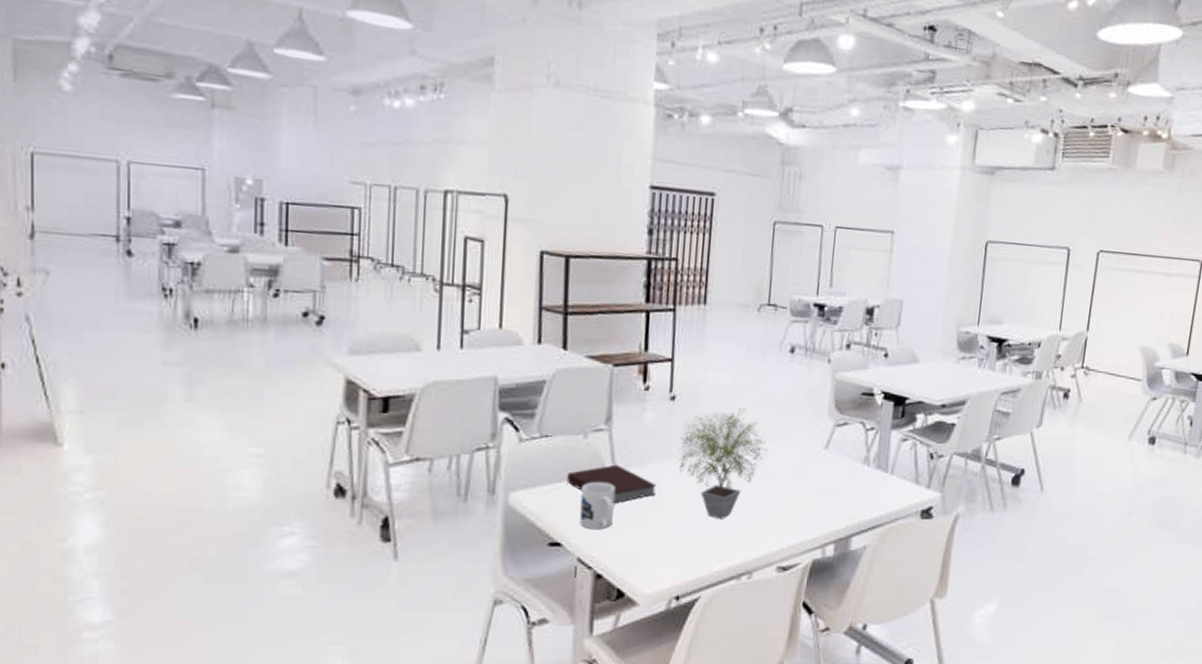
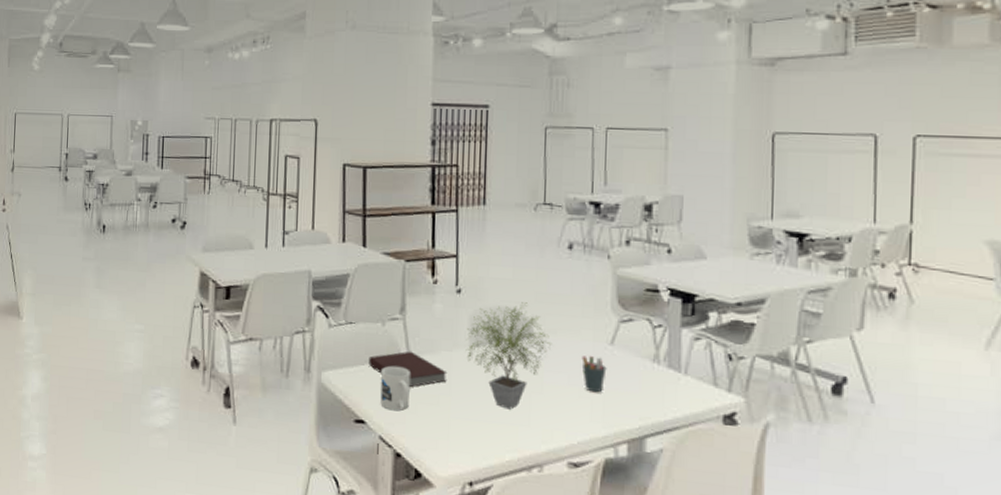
pen holder: none [796,461,820,497] -> present [581,355,607,393]

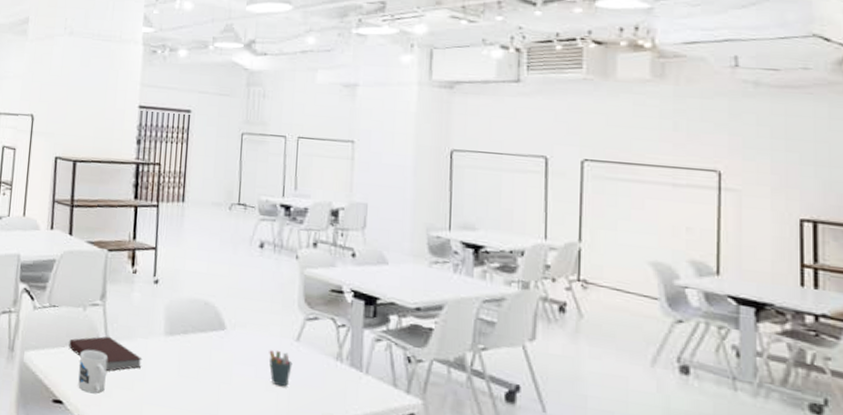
potted plant: present [465,302,552,410] -> none [160,295,242,399]

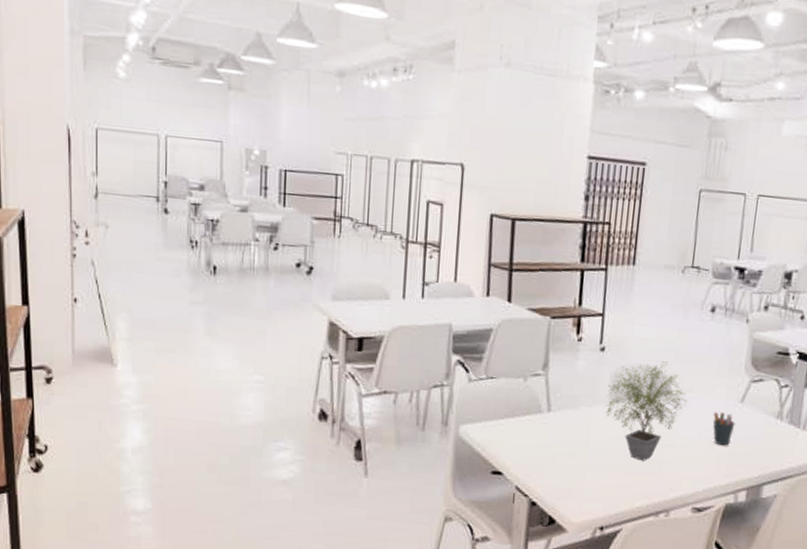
notebook: present [69,336,143,371] -> none [508,406,586,440]
mug: present [78,349,107,394] -> none [518,420,550,463]
potted plant: none [160,295,242,399] -> present [605,361,688,461]

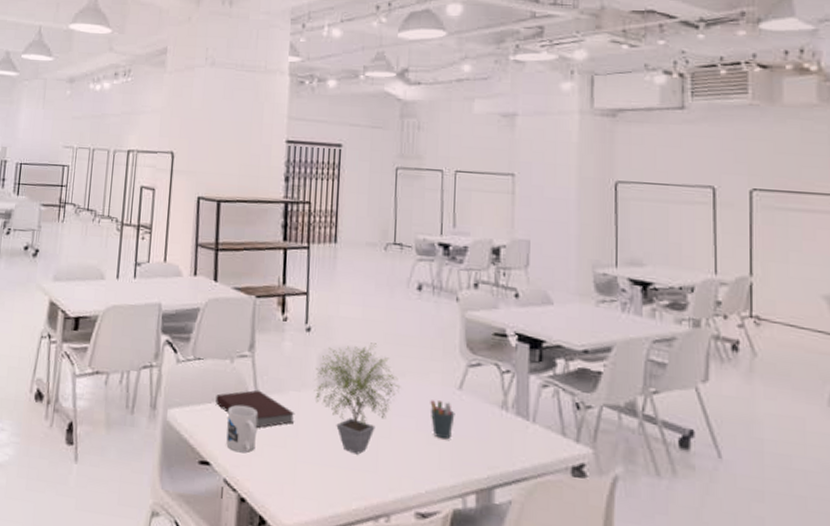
notebook: none [508,406,586,440] -> present [215,389,295,428]
mug: none [518,420,550,463] -> present [226,405,258,453]

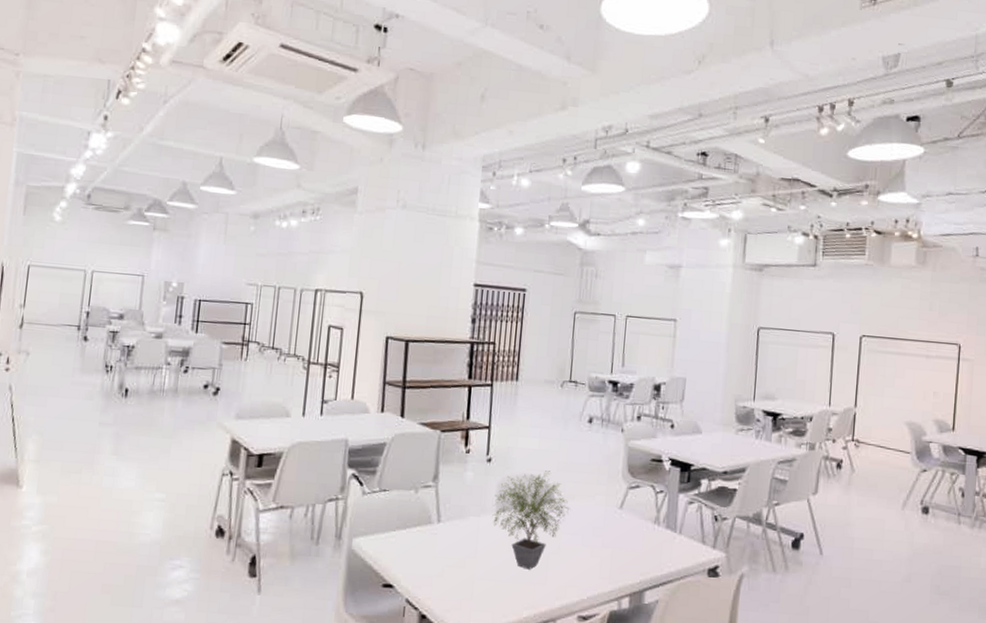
notebook: present [215,389,295,428] -> none [400,516,475,551]
mug: present [226,405,258,453] -> none [409,531,440,575]
pen holder: present [430,400,455,440] -> none [595,519,616,552]

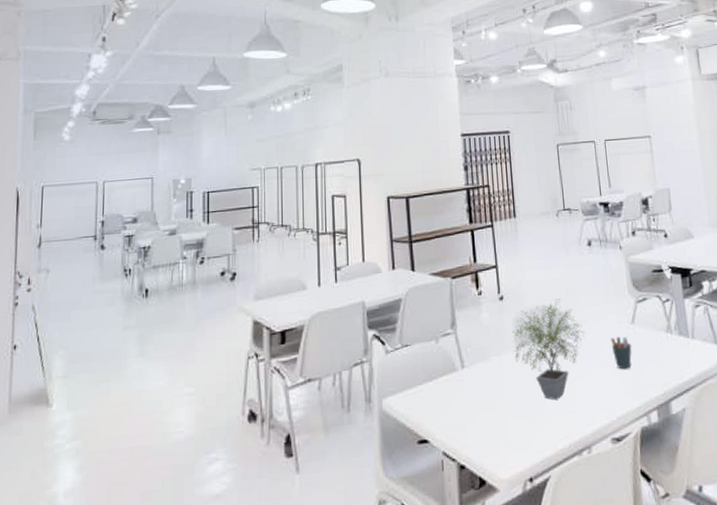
pen holder: none [595,519,616,552] -> present [610,336,632,370]

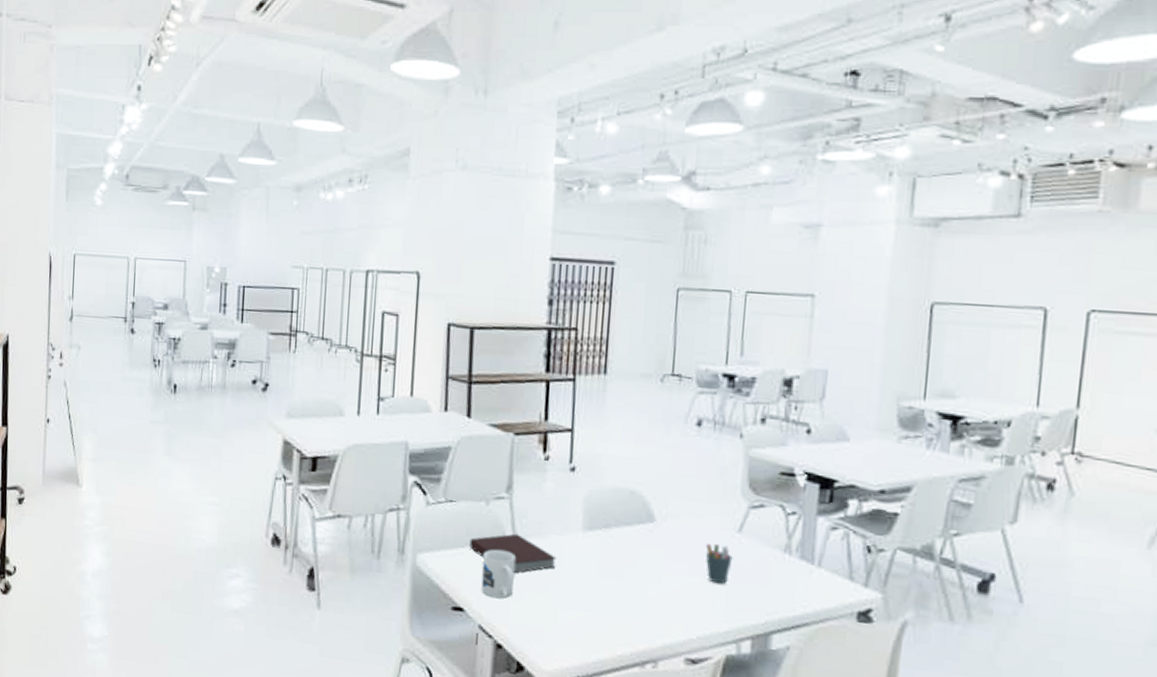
notebook: none [426,362,500,397] -> present [469,533,557,573]
mug: none [439,379,468,424] -> present [481,549,516,599]
potted plant: present [511,298,585,400] -> none [577,483,674,600]

